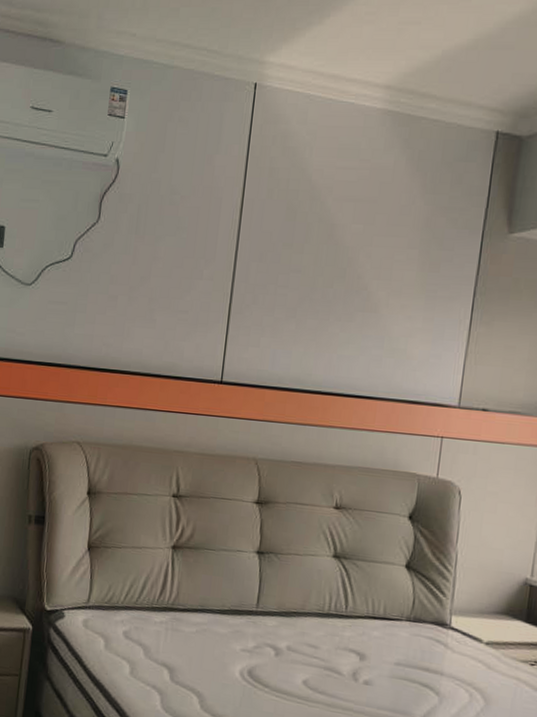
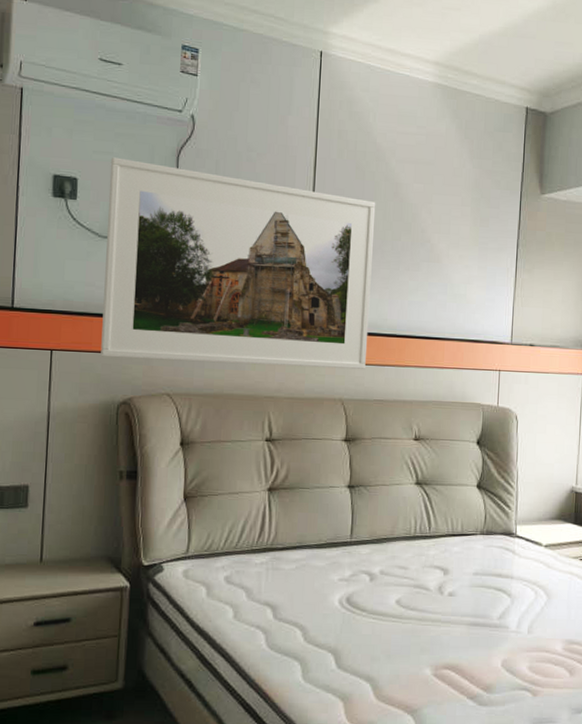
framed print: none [17,205,307,429] -> present [101,157,376,370]

